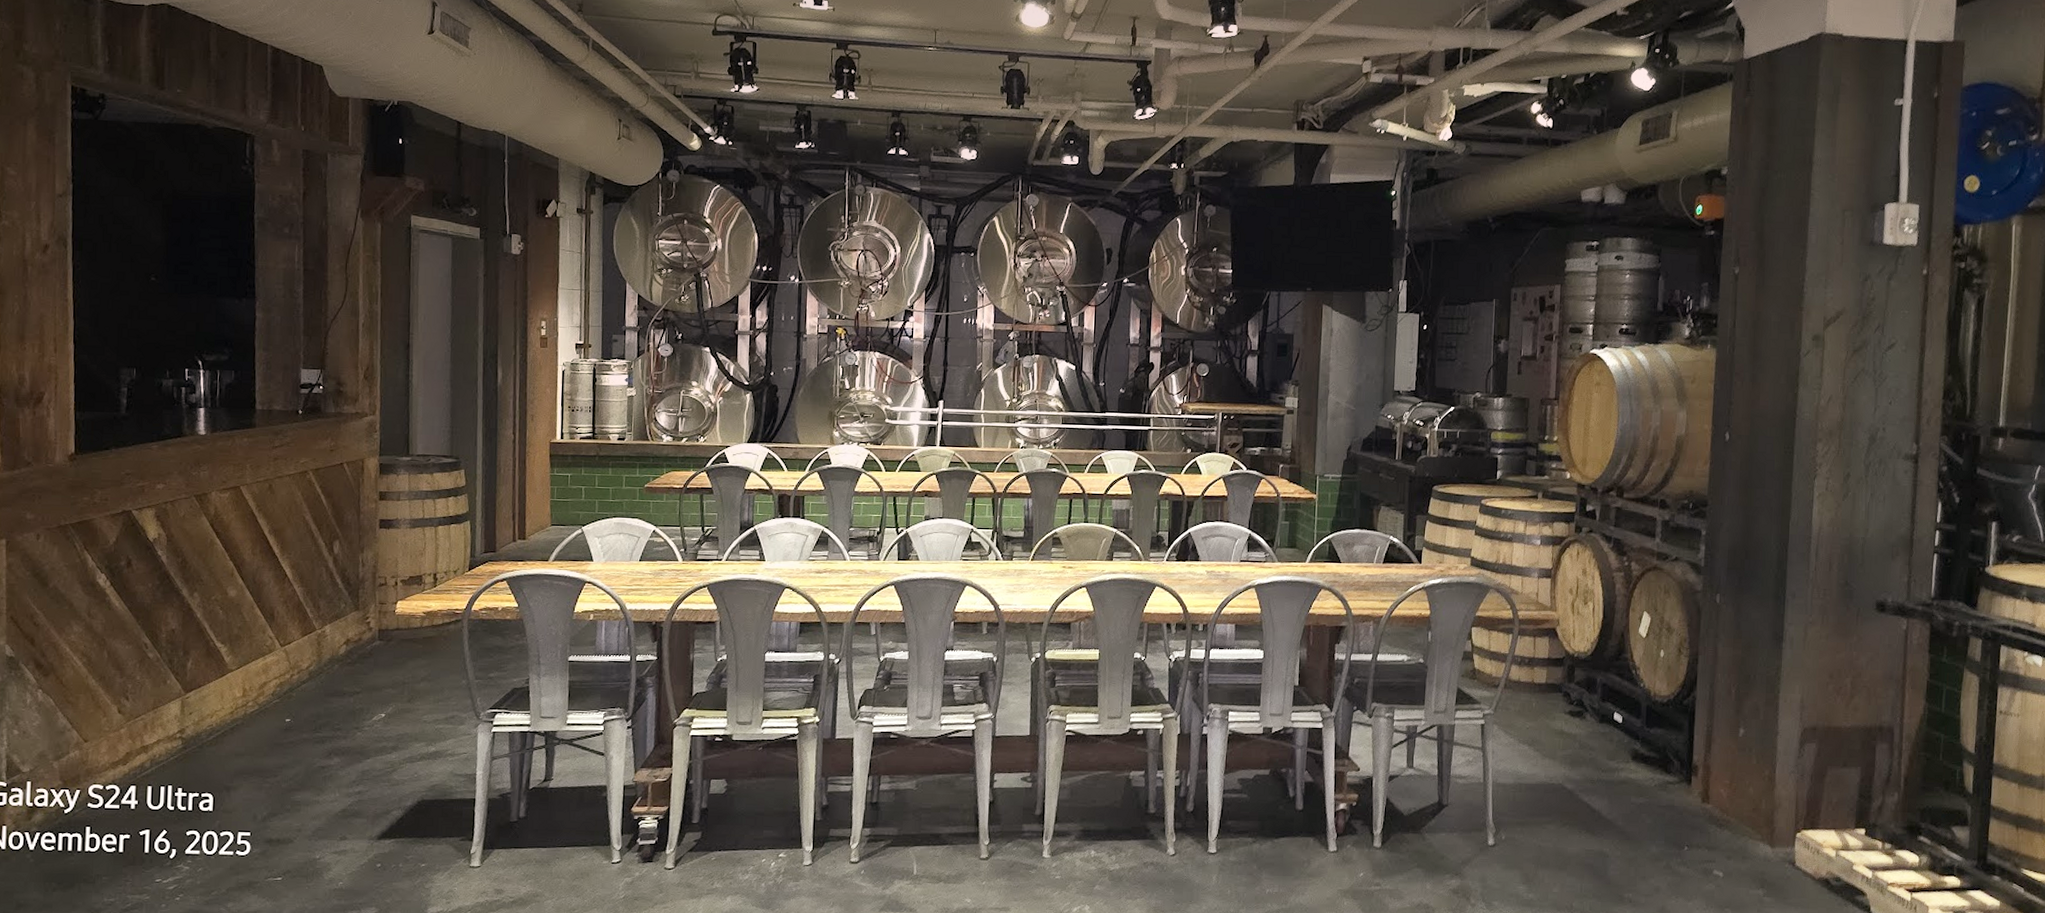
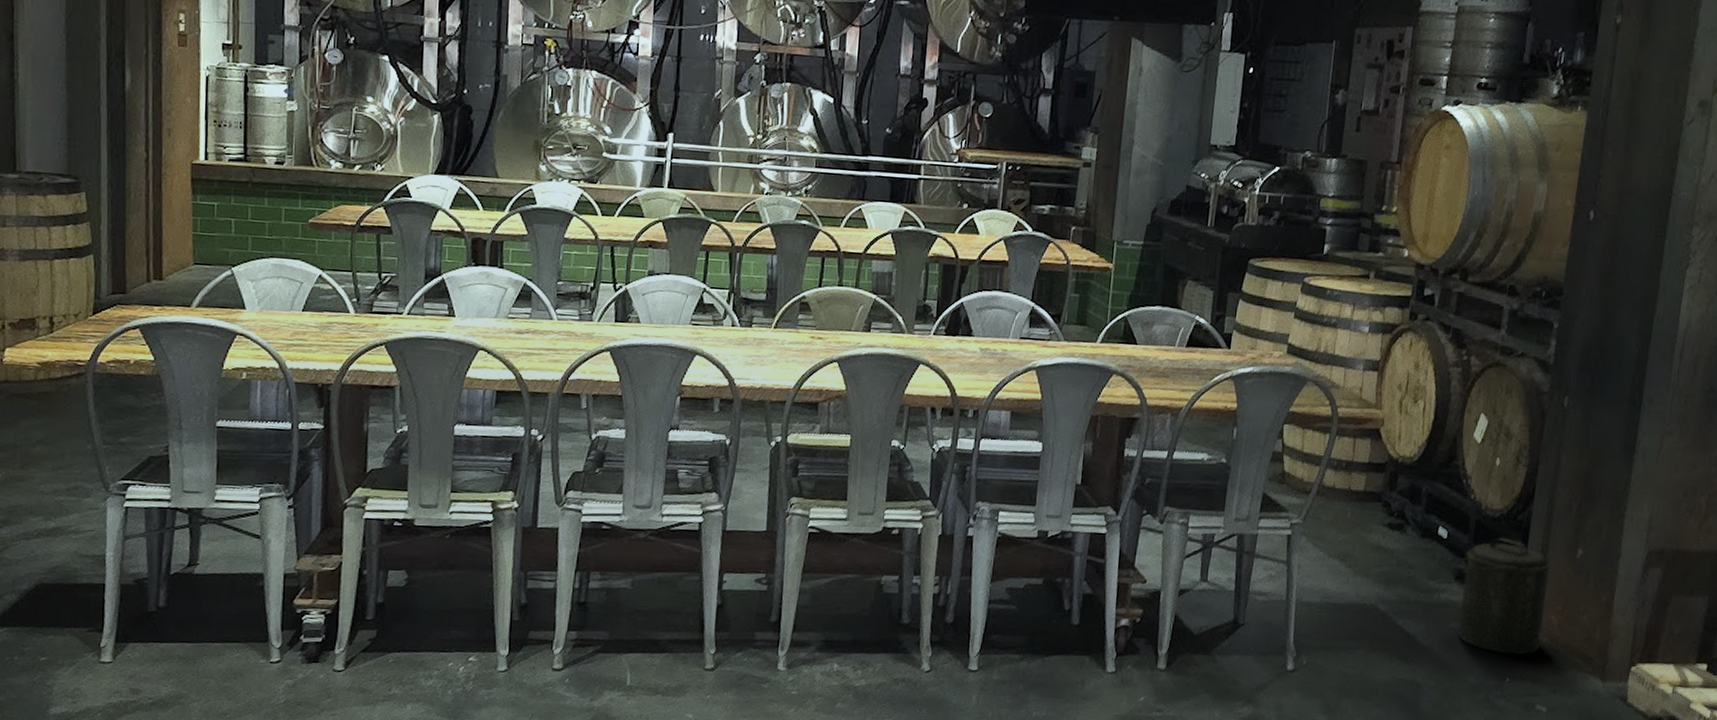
canister: none [1628,720,1717,825] -> present [1451,537,1552,655]

